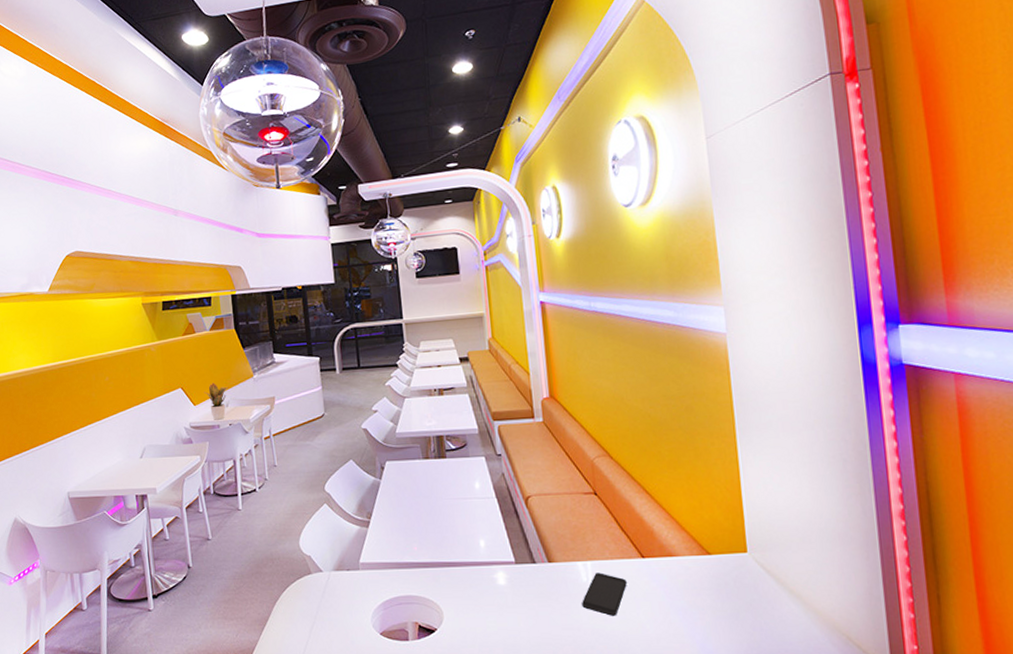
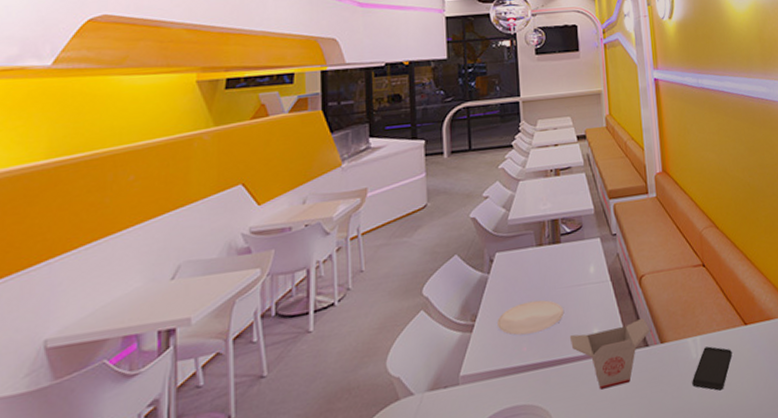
potted plant: present [204,382,228,420] -> none [274,175,307,222]
plate: none [390,507,451,537] -> present [497,300,564,336]
takeout container: none [457,536,537,595] -> present [570,317,650,390]

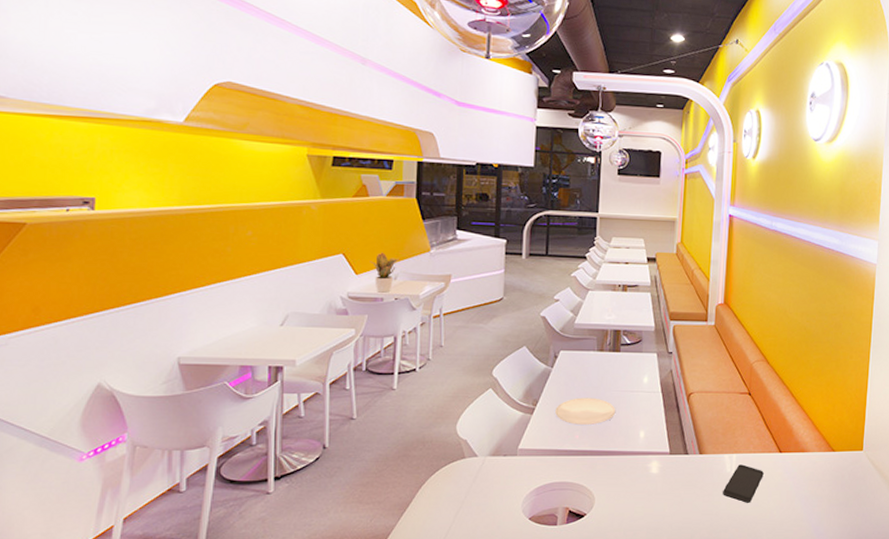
potted plant: none [274,175,307,222] -> present [370,252,399,293]
takeout container: present [570,317,650,390] -> none [618,429,691,482]

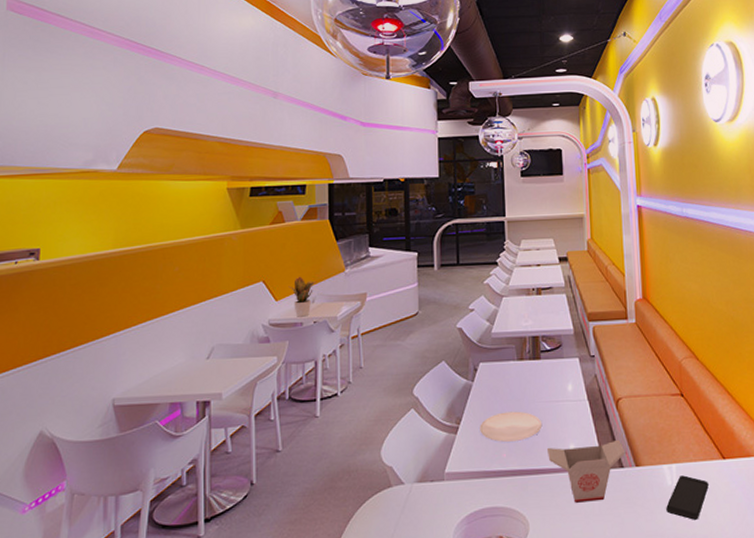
takeout container: none [618,429,691,482] -> present [547,439,626,503]

